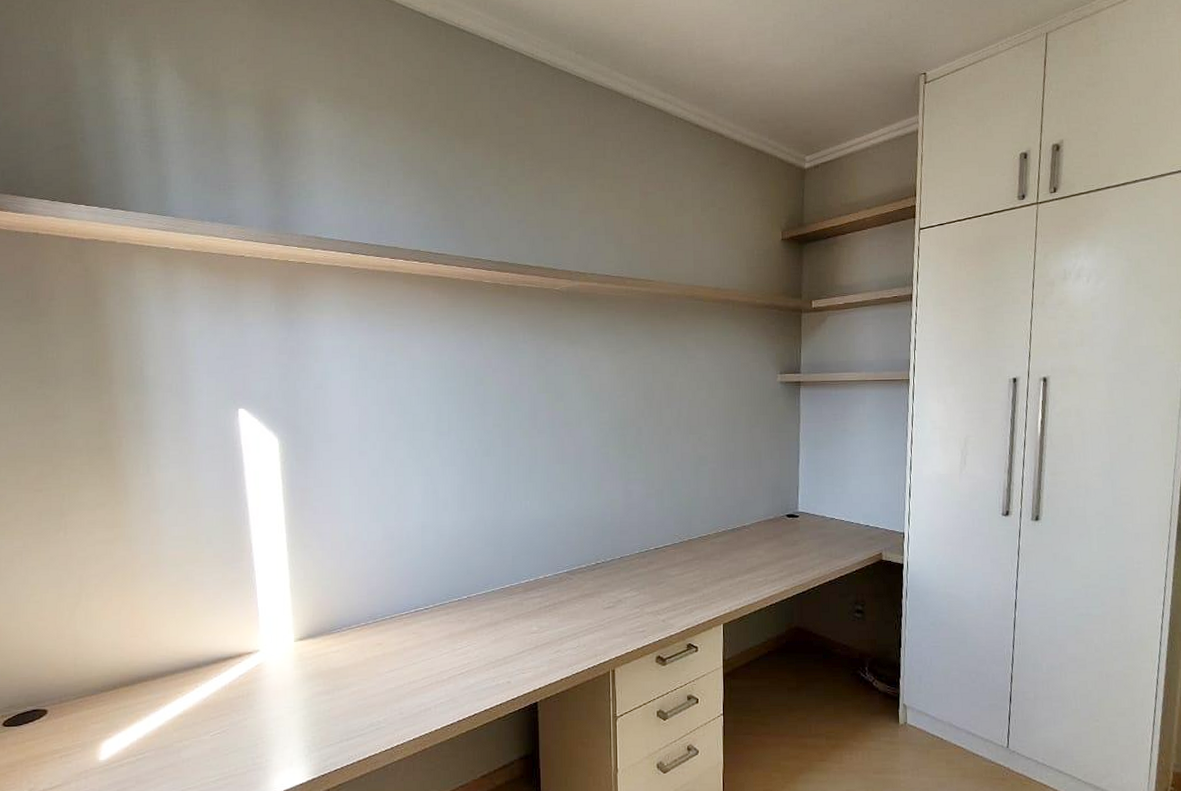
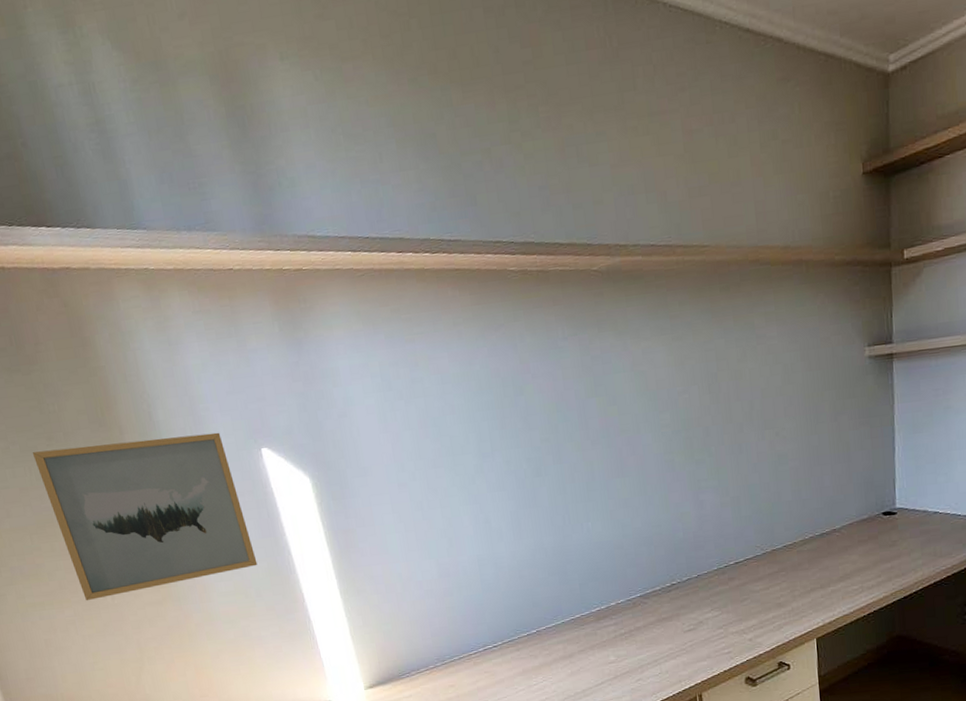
wall art: none [21,391,214,534] -> present [32,432,258,601]

